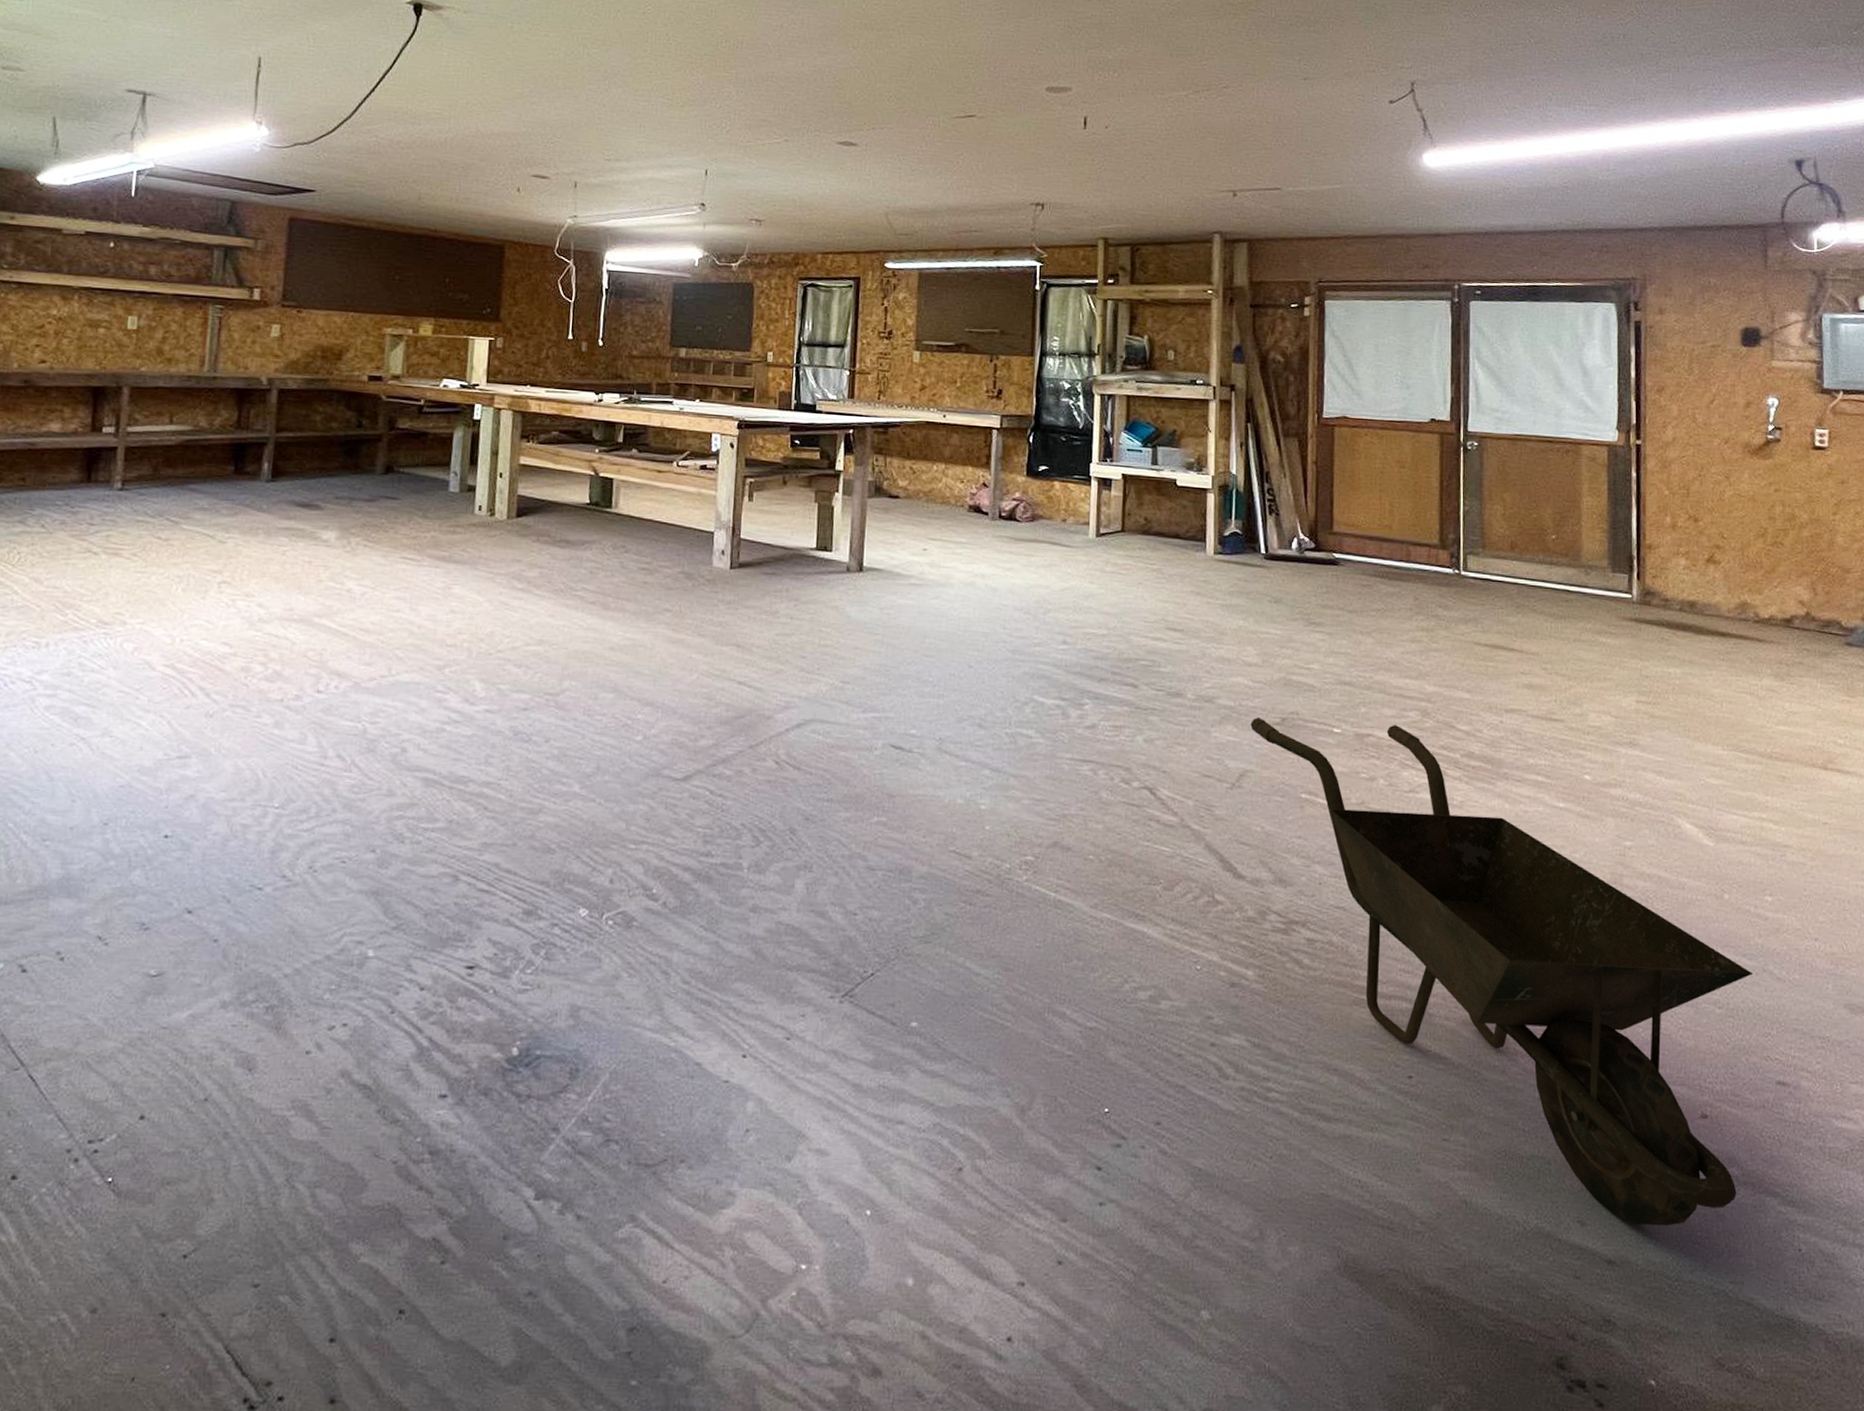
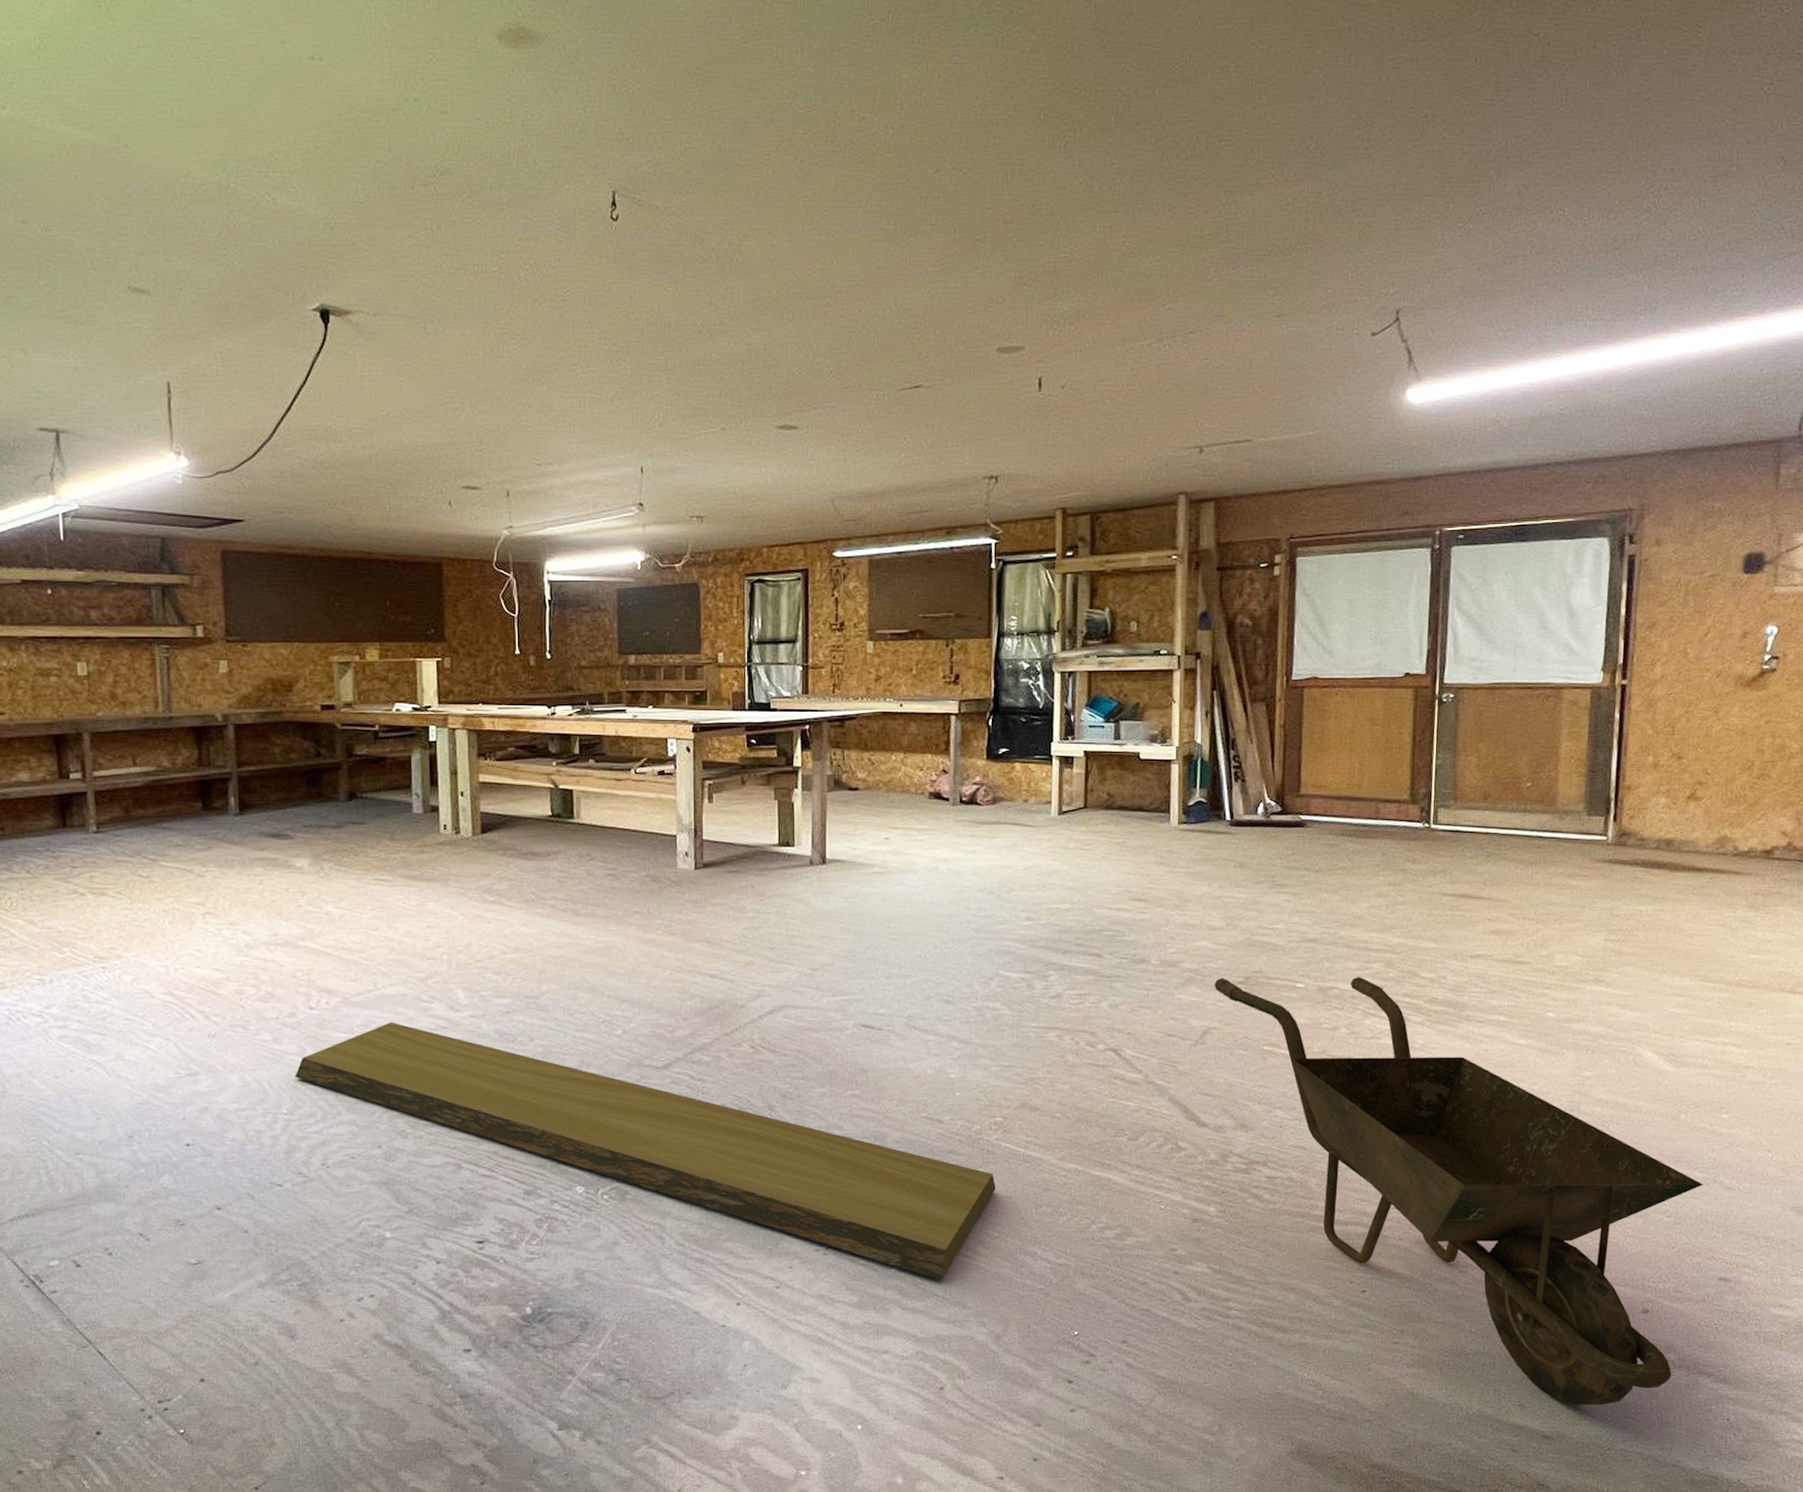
wooden plank: none [292,711,1025,1040] -> present [295,1022,996,1281]

